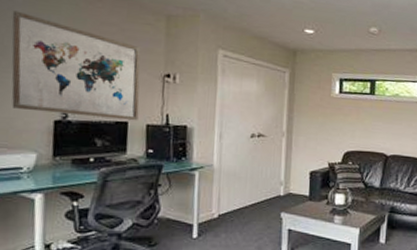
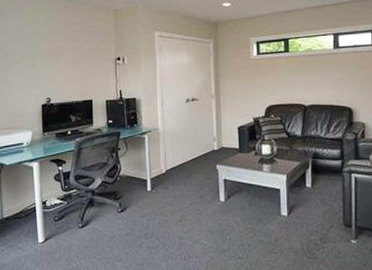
wall art: present [11,10,141,121] -> none [9,25,100,99]

